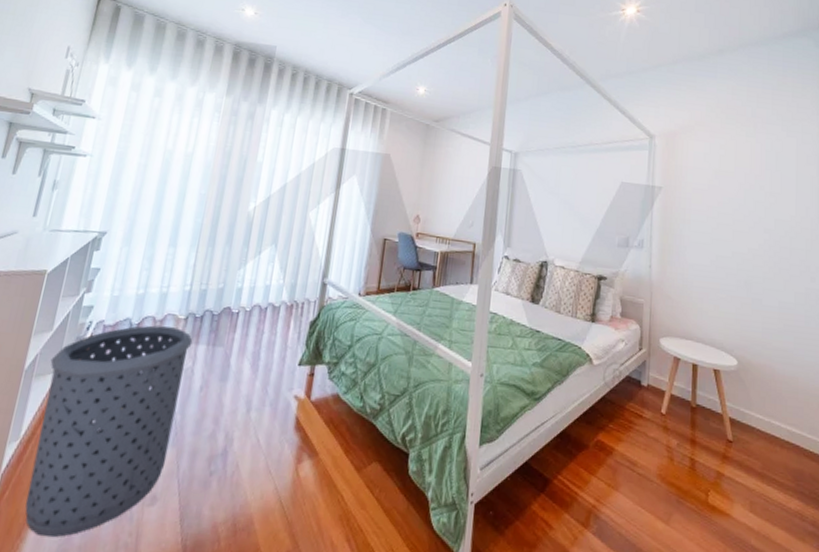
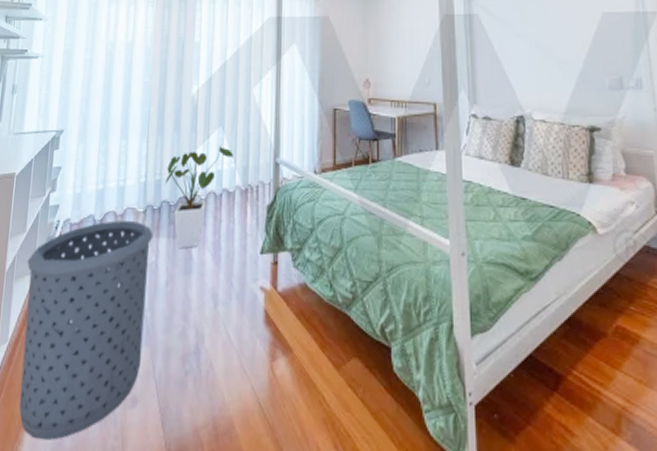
house plant: none [210,263,284,357] -> present [165,146,234,249]

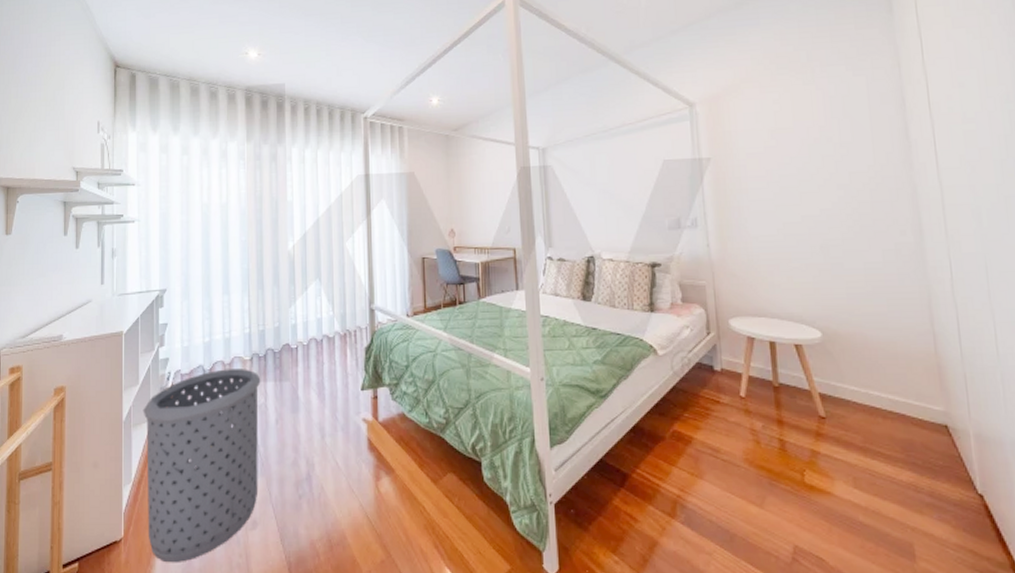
house plant: present [165,146,234,249] -> none [268,297,332,391]

